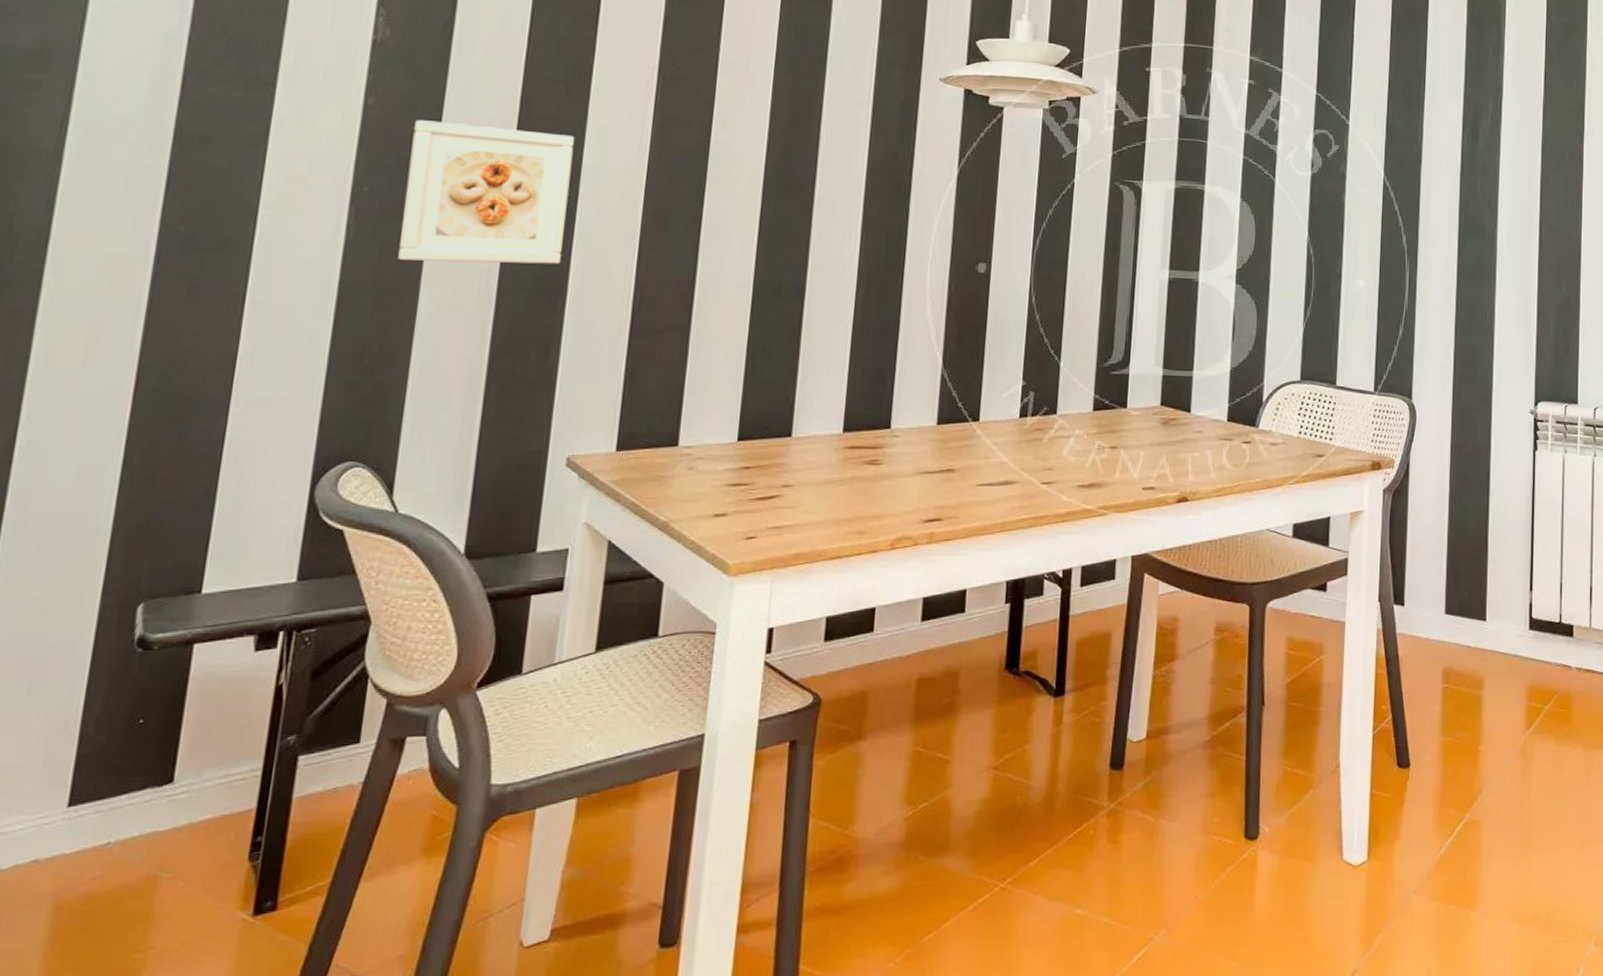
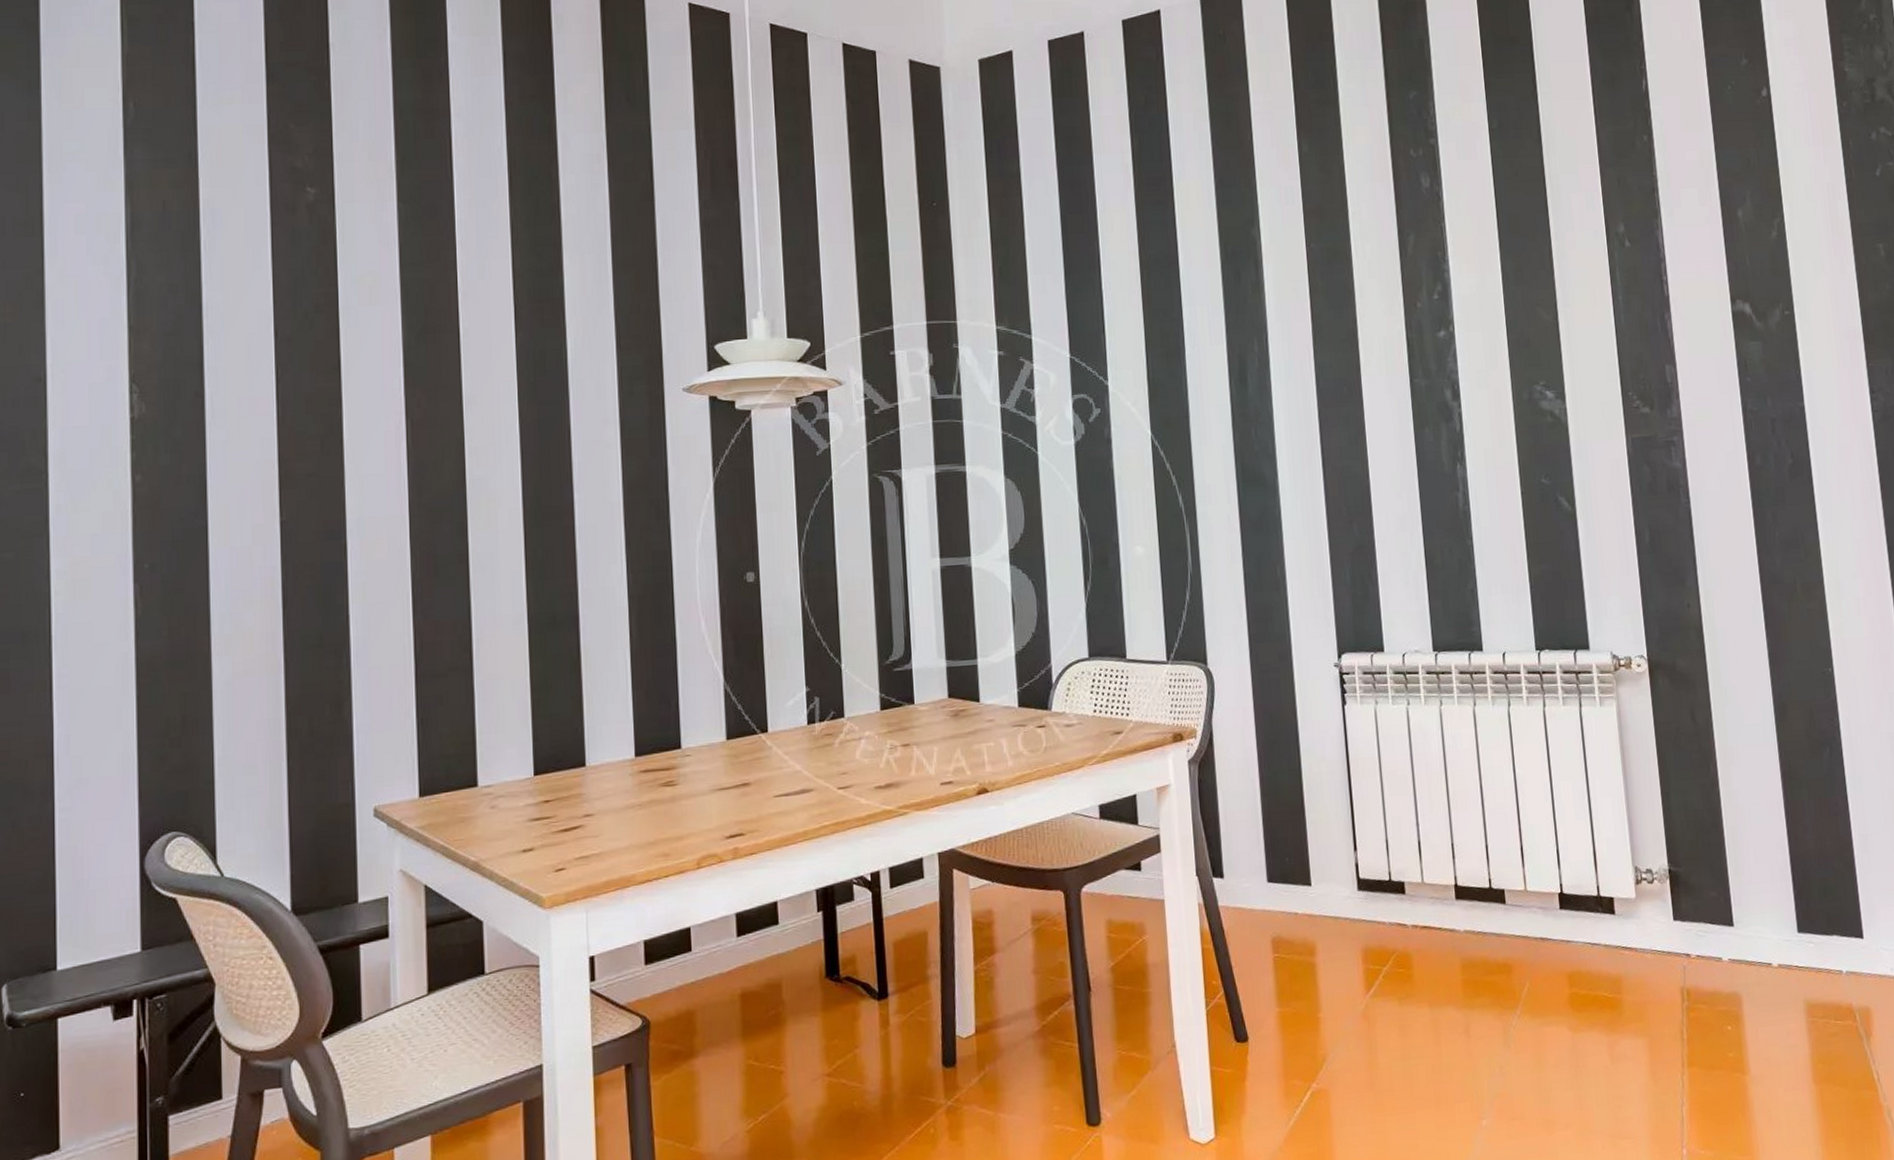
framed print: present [398,120,575,265] -> none [182,490,339,631]

